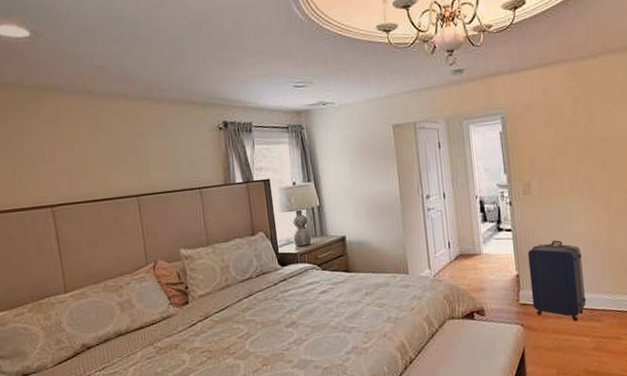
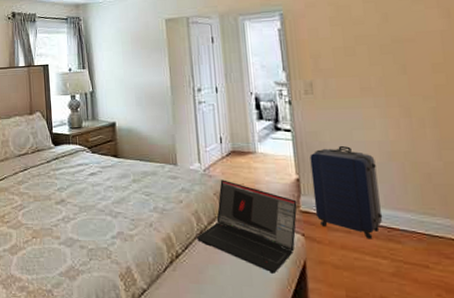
laptop: none [428,283,518,364] -> present [196,180,298,274]

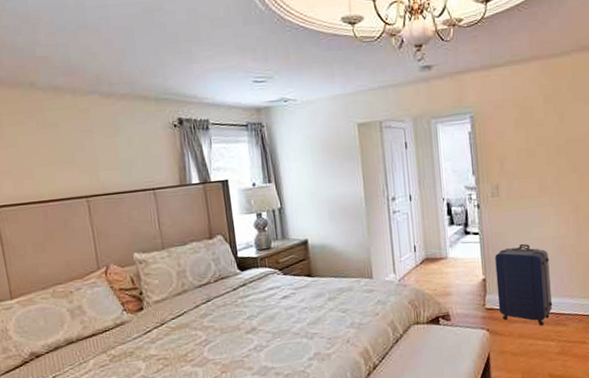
laptop: present [196,180,298,274] -> none [392,287,484,369]

